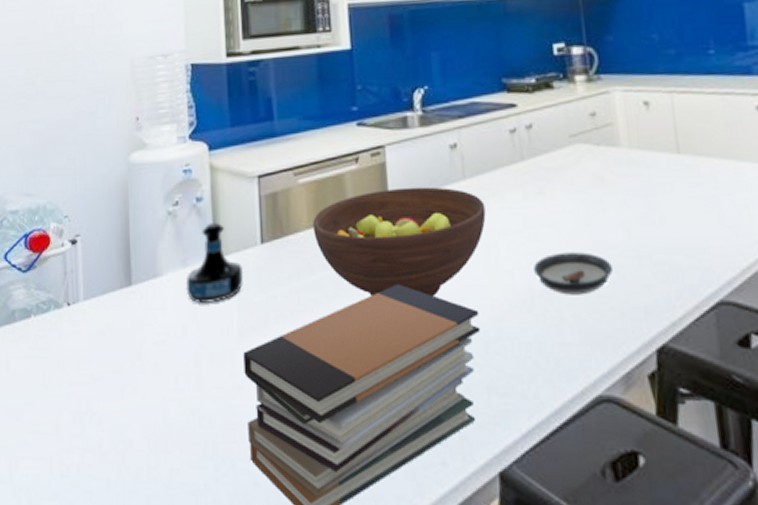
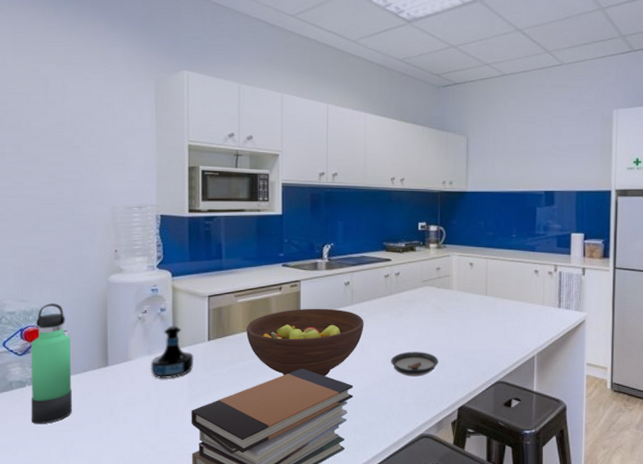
thermos bottle: none [37,196,89,374] -> present [31,303,73,425]

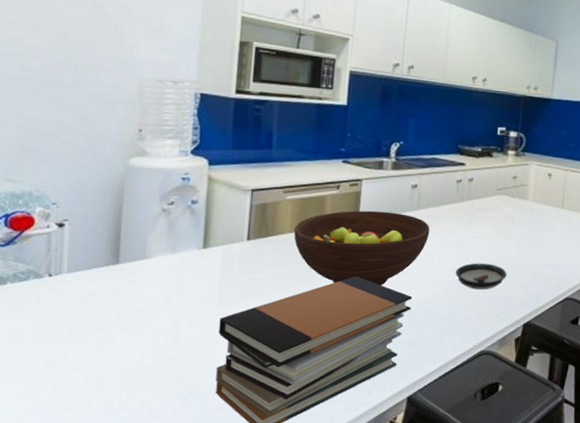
thermos bottle: present [31,303,73,425] -> none [10,186,72,330]
tequila bottle: present [150,326,194,378] -> none [172,221,229,281]

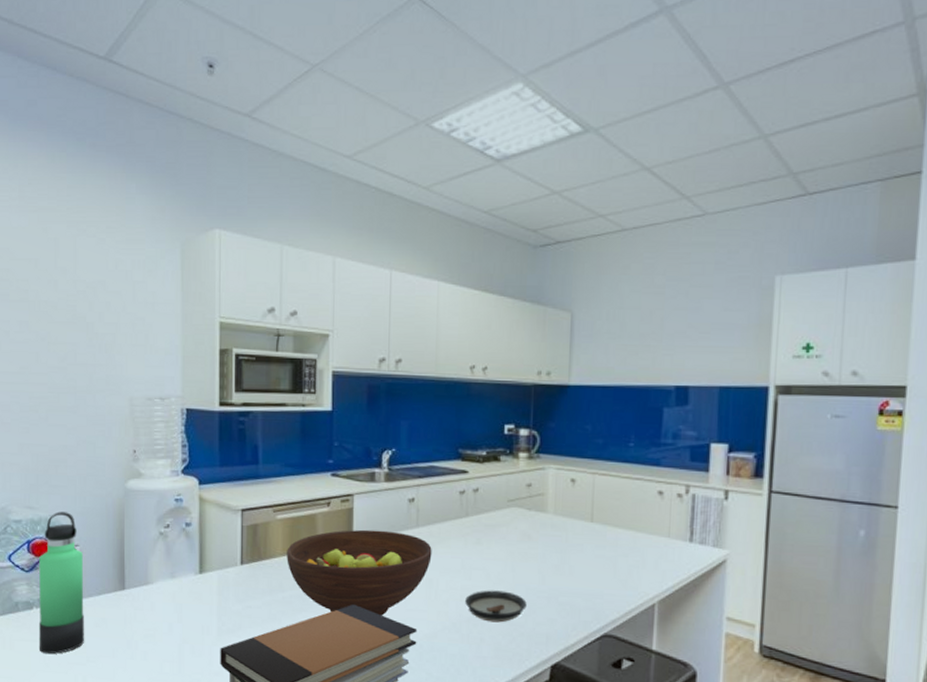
thermos bottle: none [10,186,72,330] -> present [38,511,85,654]

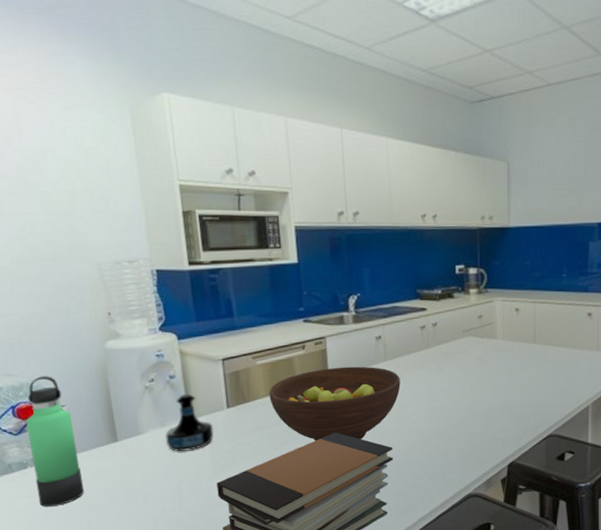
tequila bottle: none [173,545,225,608] -> present [165,394,214,451]
saucer: present [465,590,527,623] -> none [432,408,485,435]

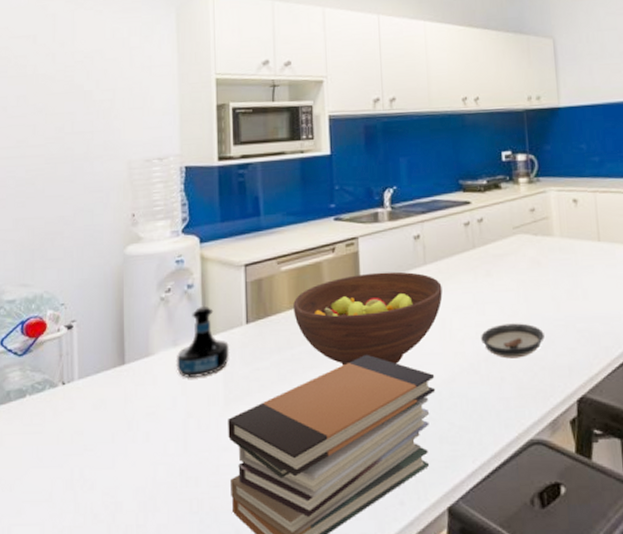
thermos bottle: present [26,376,85,507] -> none [31,286,82,447]
saucer: none [432,408,485,435] -> present [481,323,545,359]

